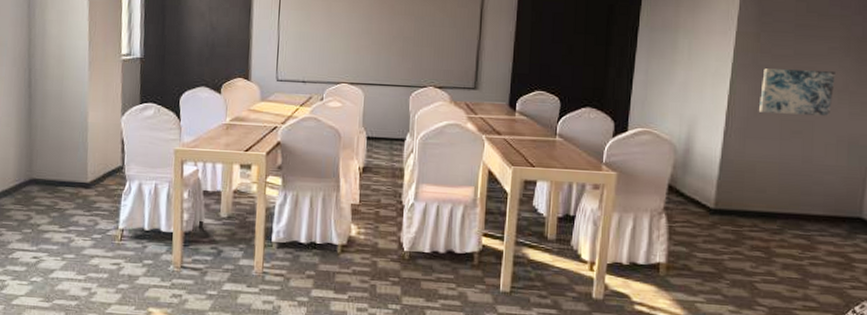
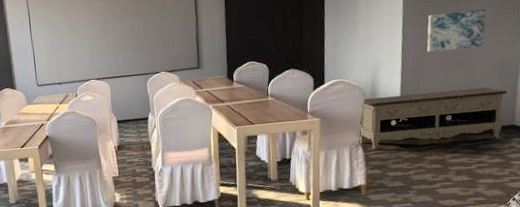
media console: none [663,157,855,231] -> present [359,87,507,149]

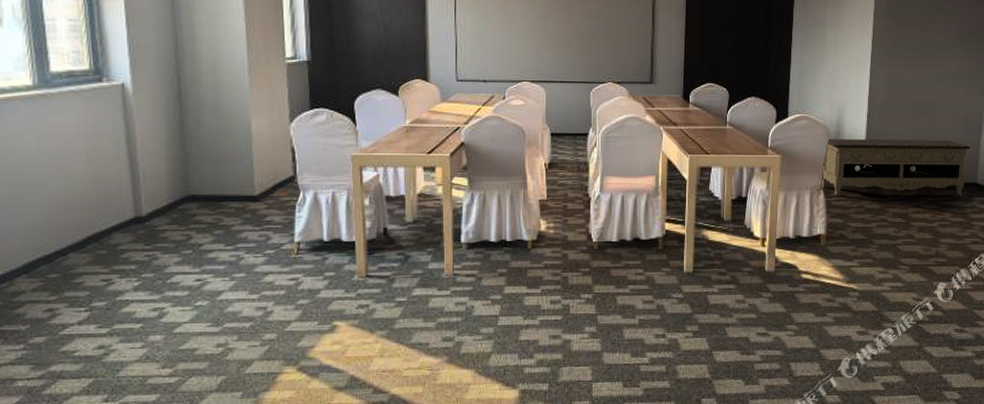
wall art: present [426,9,486,52] -> none [893,57,952,97]

